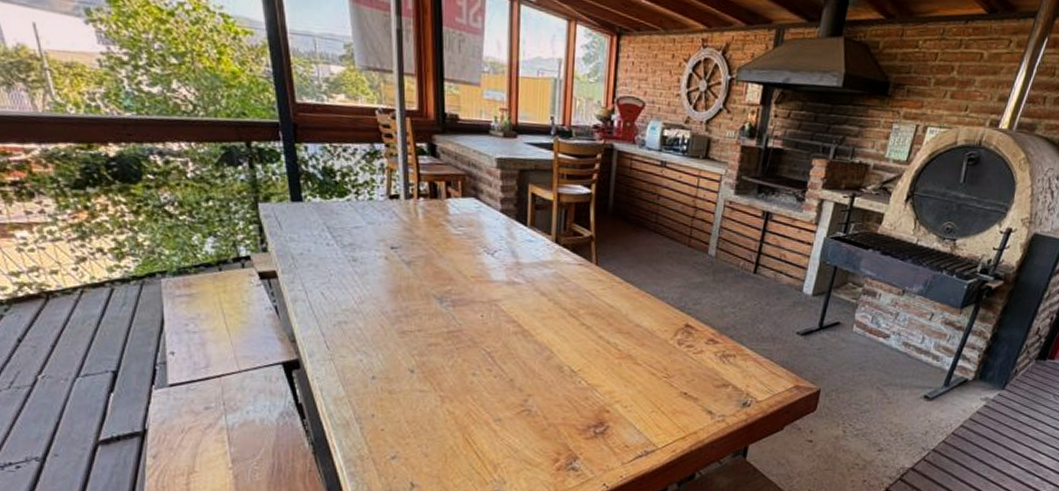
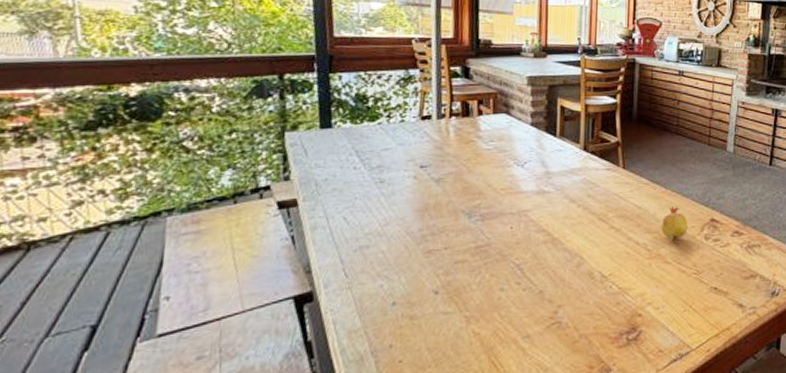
fruit: none [631,307,661,346] -> present [660,206,688,244]

